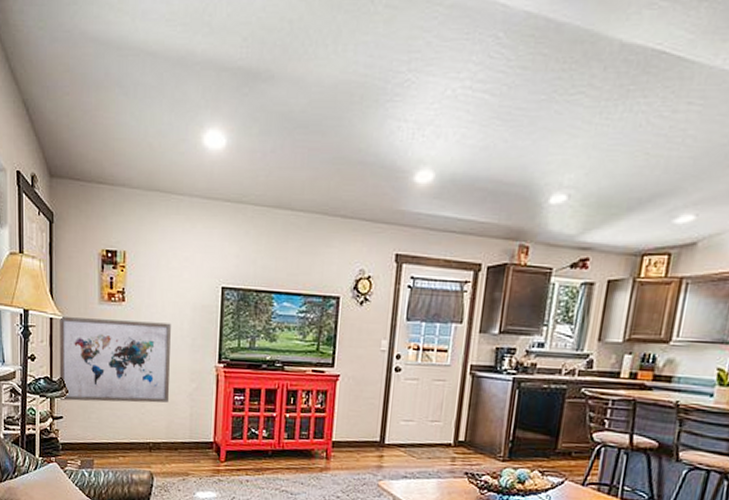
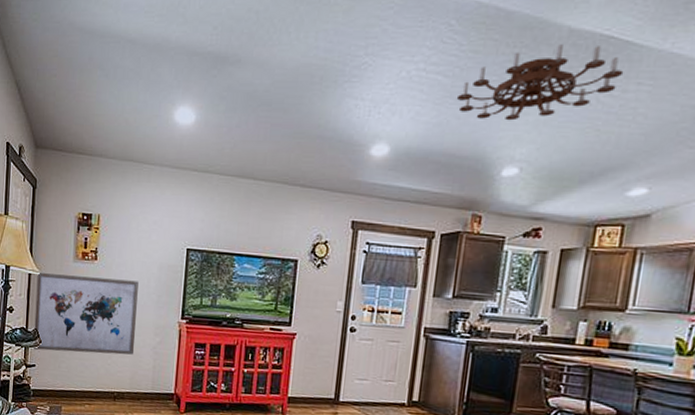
chandelier: none [503,60,675,144] -> present [456,44,624,121]

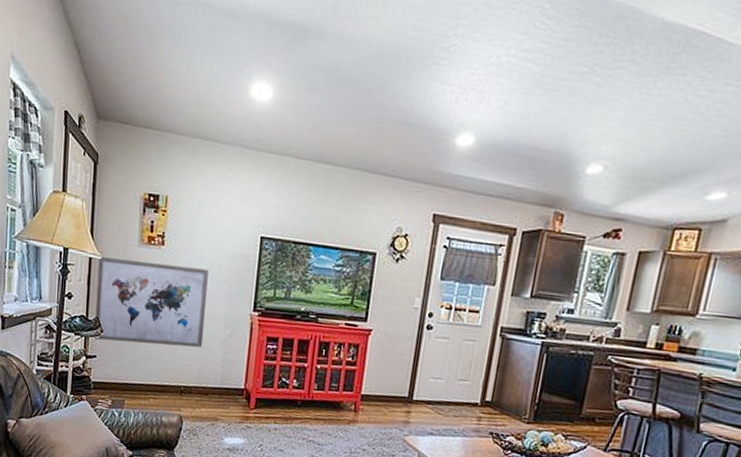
chandelier: present [456,44,624,121] -> none [545,37,713,116]

